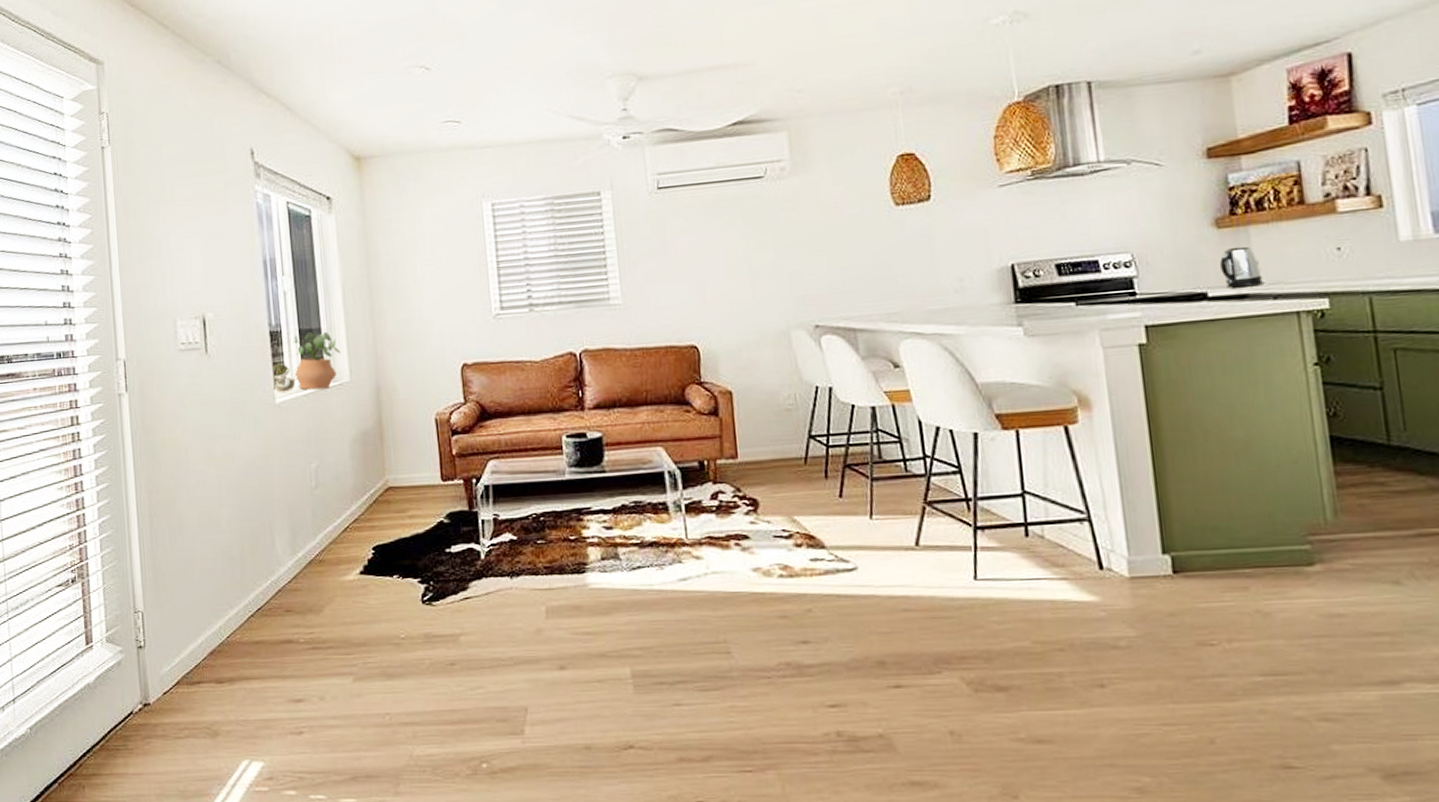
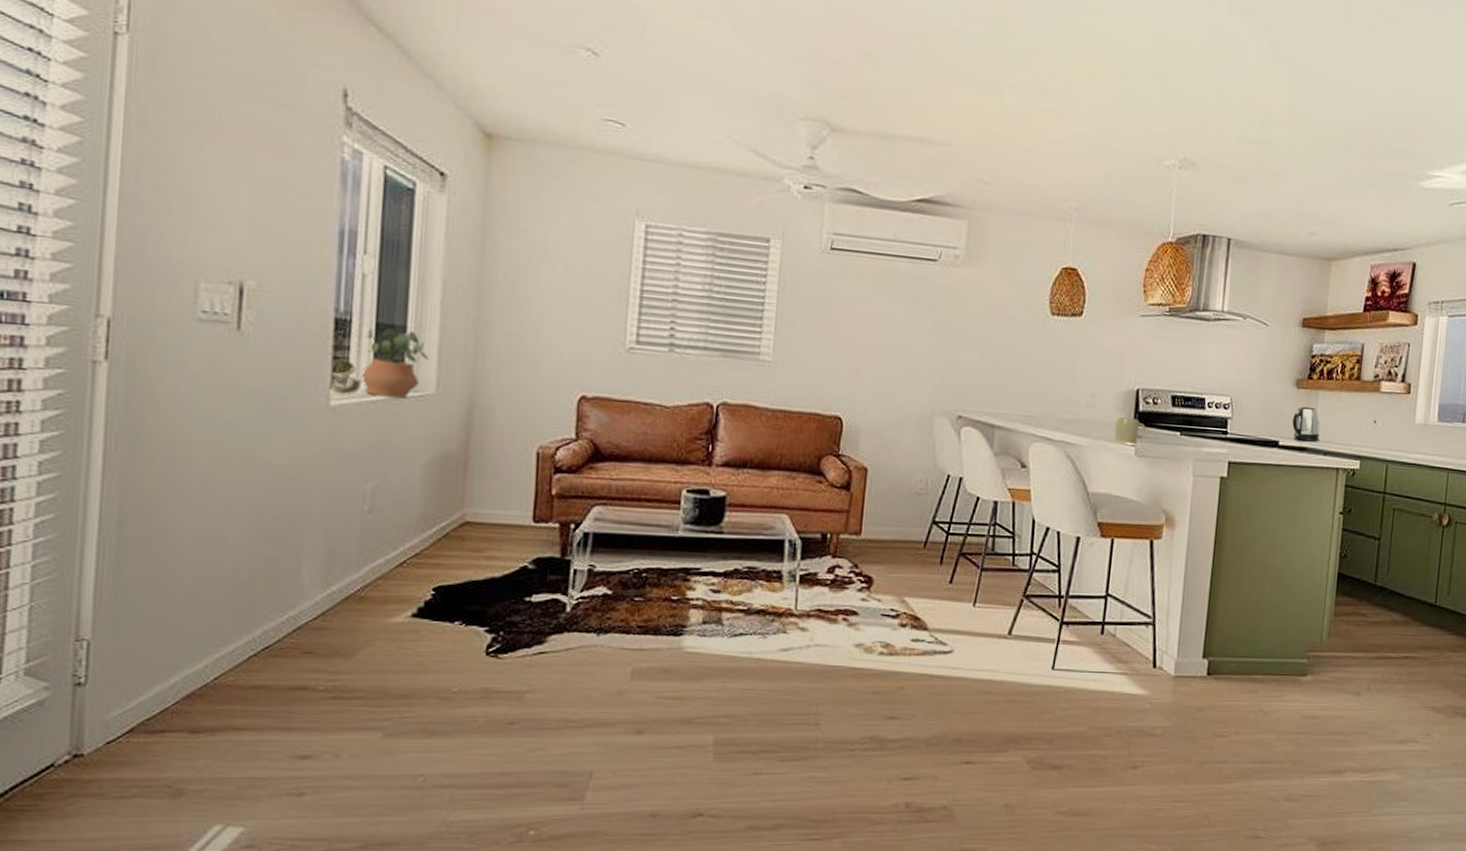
mug: none [993,296,1032,325] -> present [1114,417,1146,444]

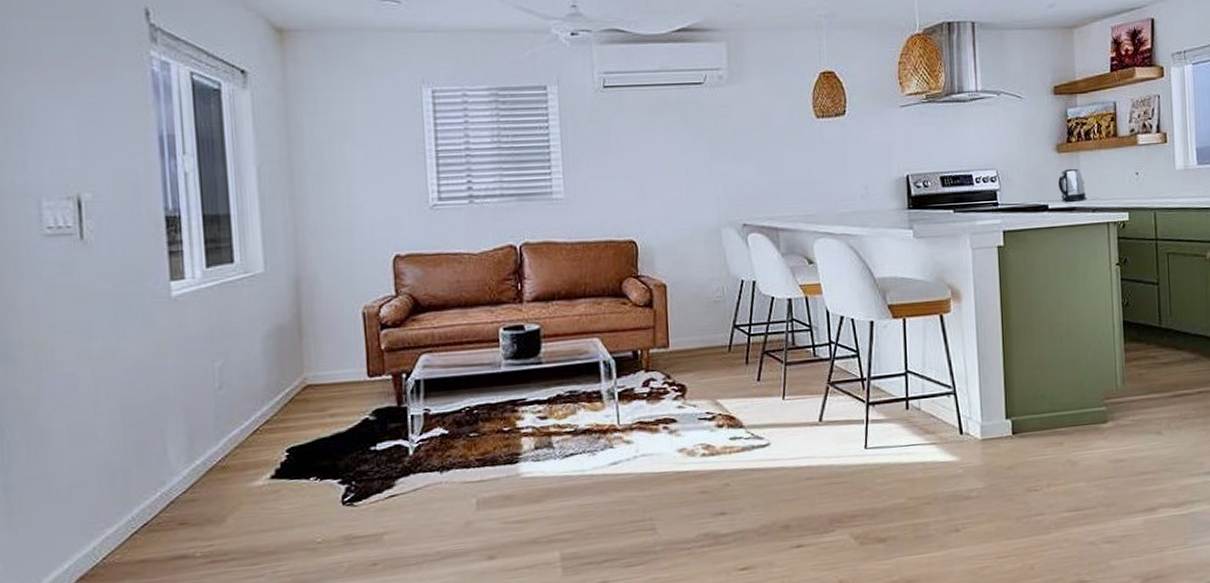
succulent plant: present [329,358,362,399] -> none [166,252,198,289]
potted plant: present [359,327,428,400] -> none [193,217,253,283]
mug: present [1114,417,1146,444] -> none [890,203,921,228]

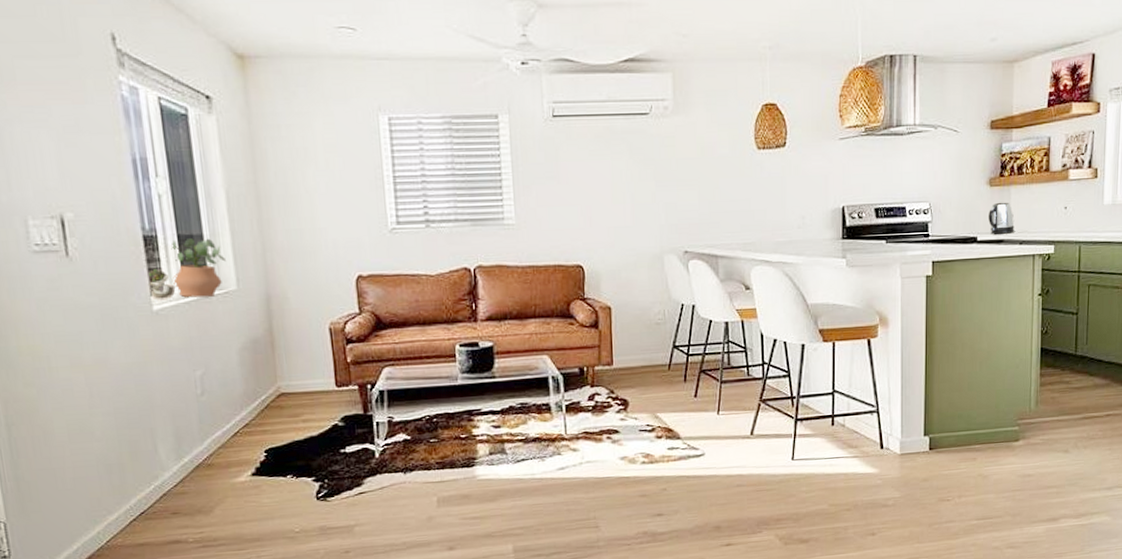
succulent plant: none [166,252,198,289] -> present [146,269,176,304]
potted plant: none [193,217,253,283] -> present [171,237,226,298]

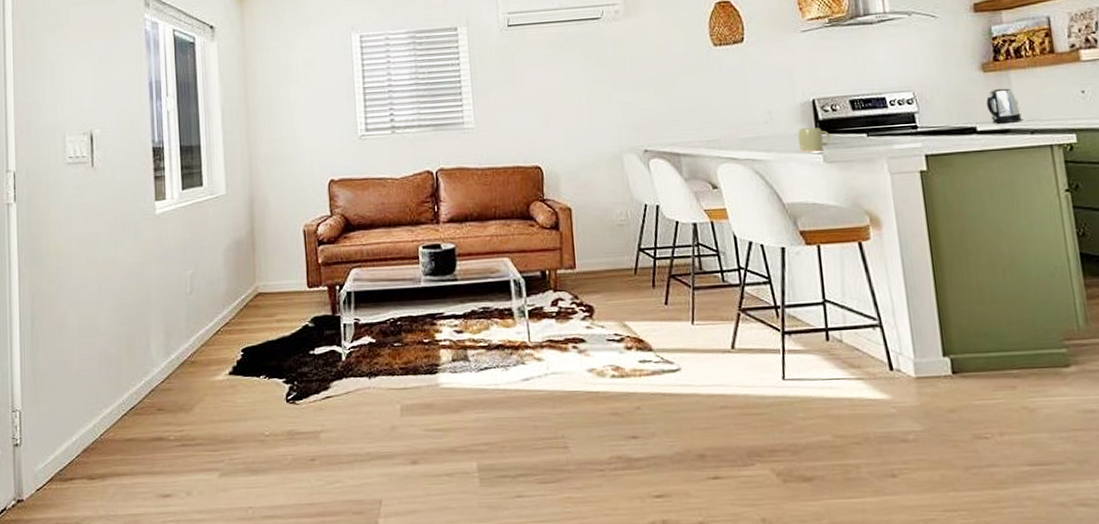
succulent plant: present [146,269,176,304] -> none [153,177,175,208]
potted plant: present [171,237,226,298] -> none [173,148,218,203]
mug: none [825,233,854,257] -> present [797,127,831,152]

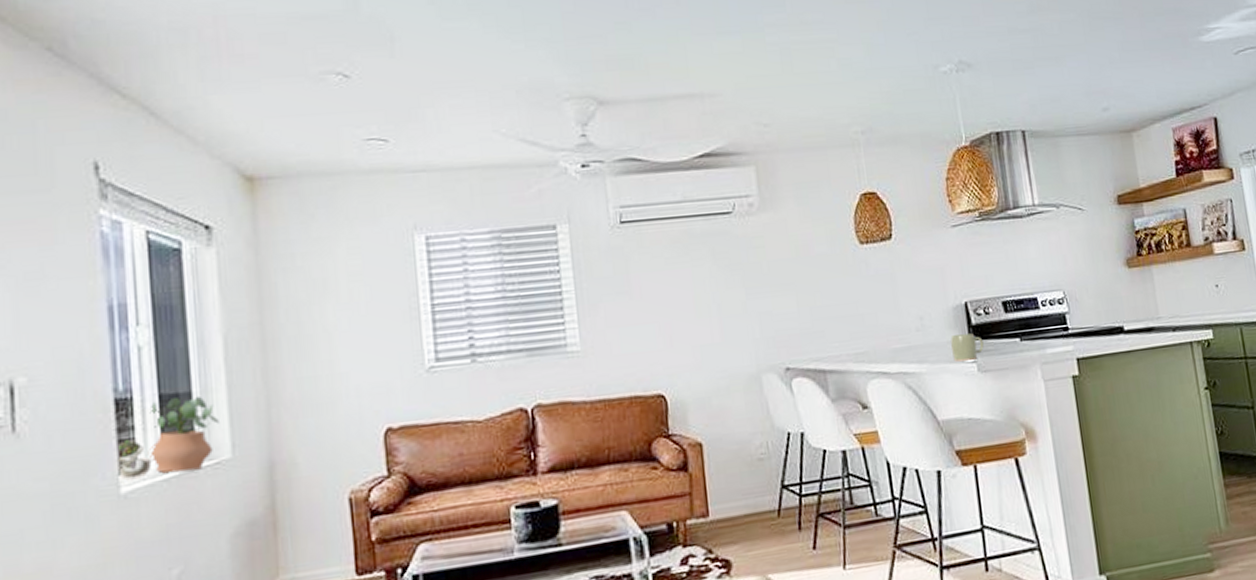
succulent plant: none [153,177,175,208] -> present [115,440,152,485]
potted plant: none [173,148,218,203] -> present [147,395,219,474]
kettle: present [986,88,1022,124] -> none [1132,284,1165,322]

